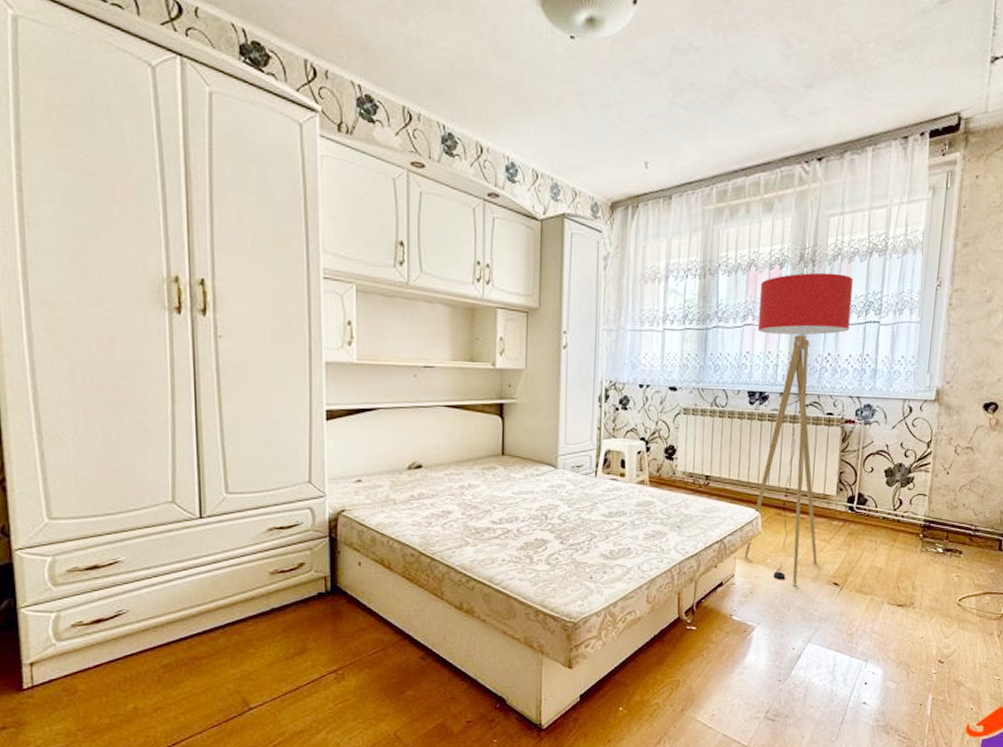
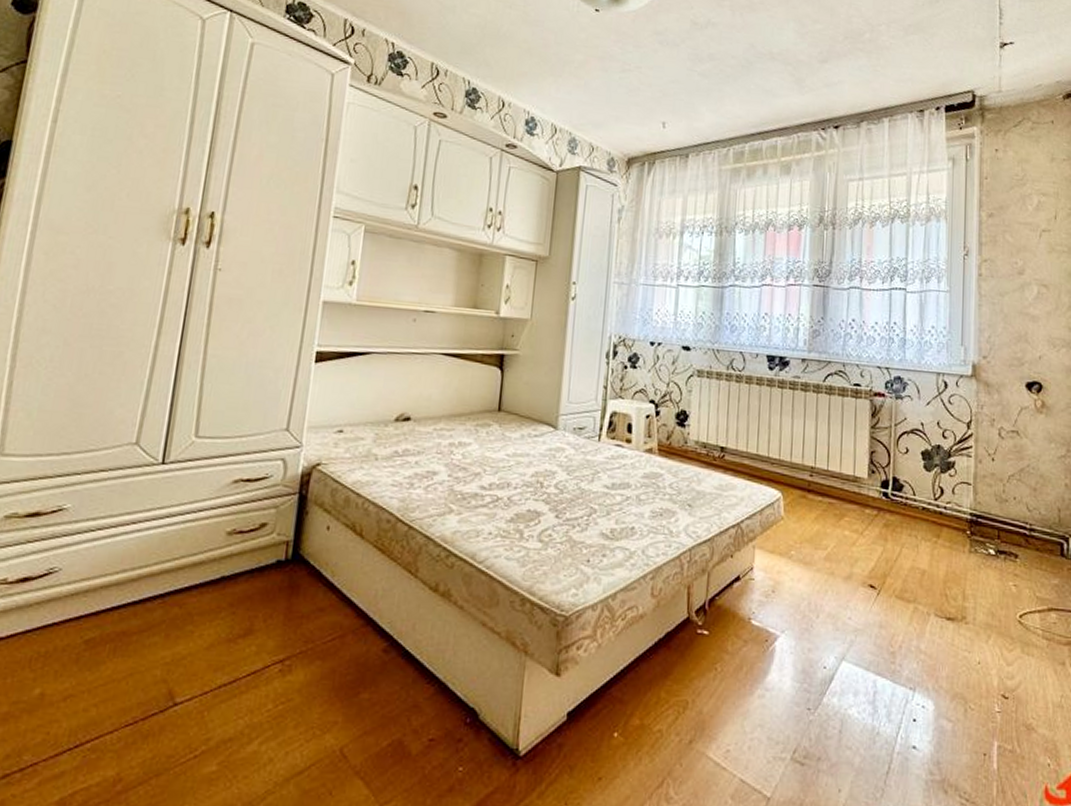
floor lamp: present [745,272,853,585] -> none [765,235,876,585]

